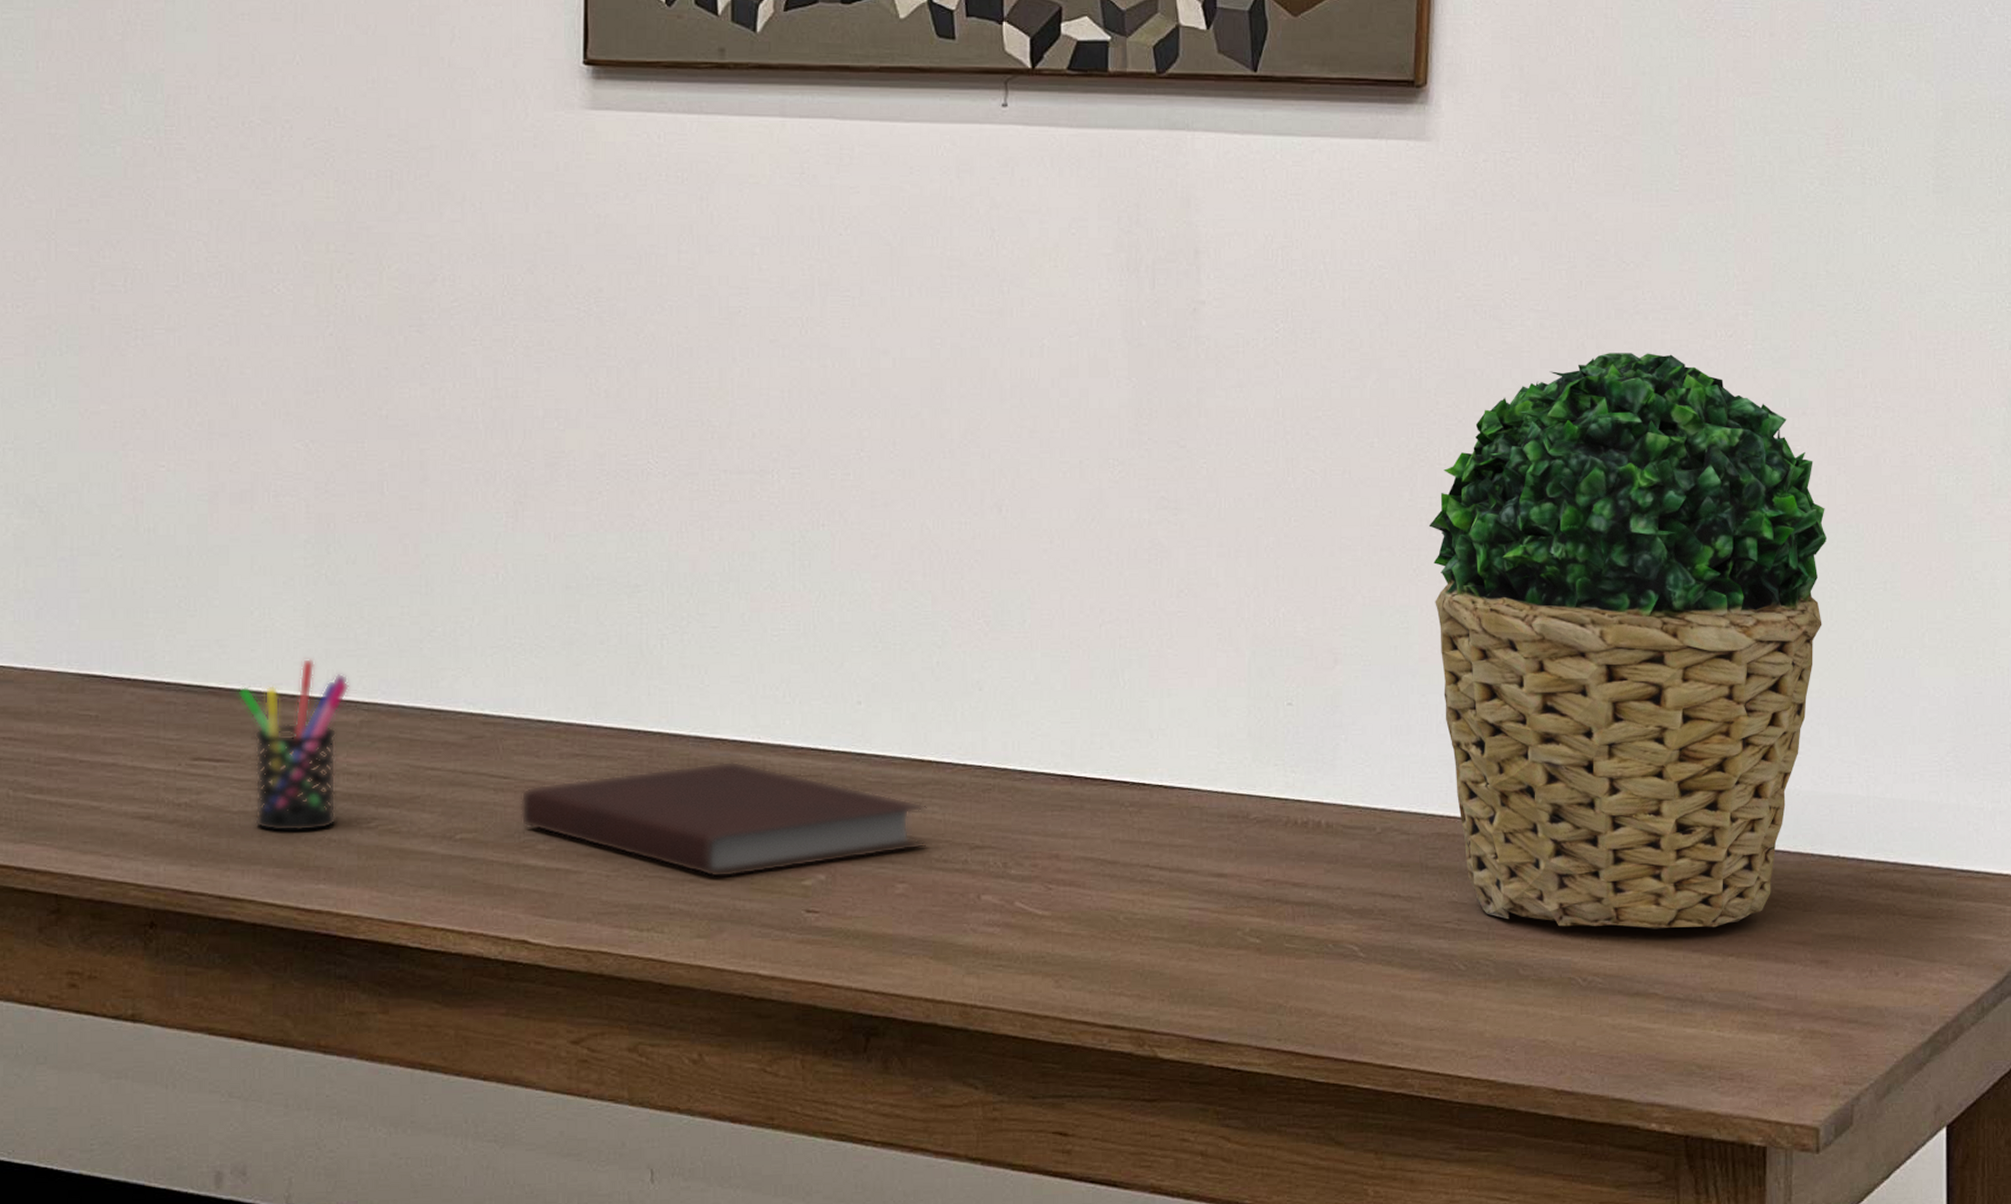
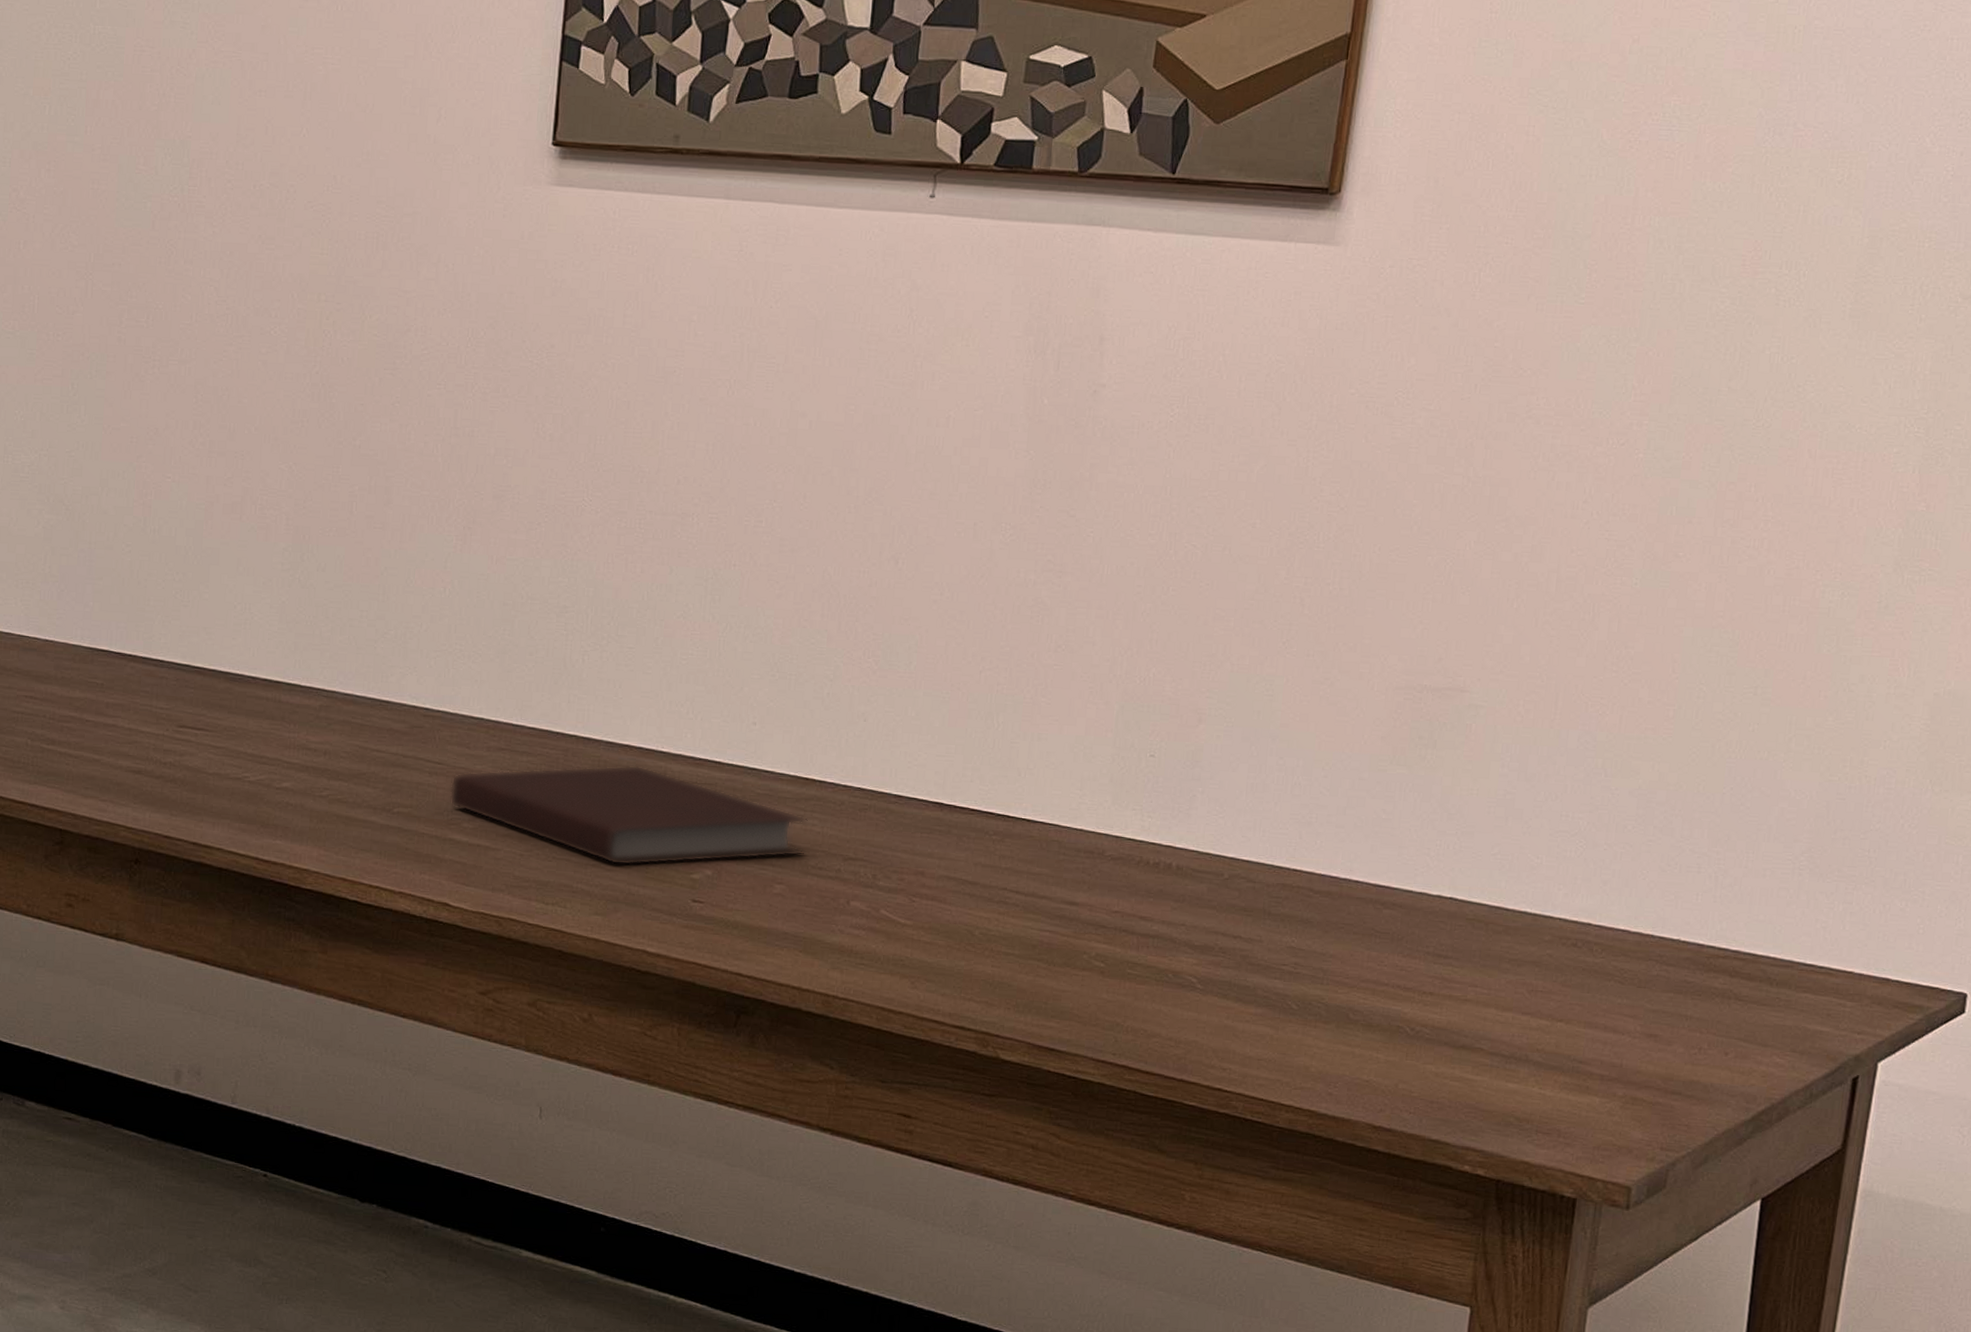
pen holder: present [238,658,350,832] -> none [219,648,313,795]
potted plant: present [1428,353,1828,929] -> none [1300,453,1702,994]

